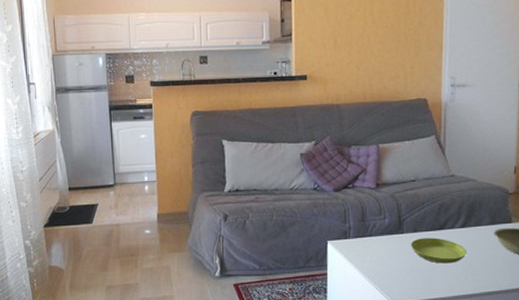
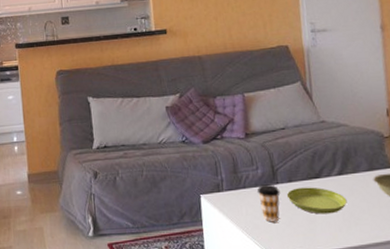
coffee cup: none [382,233,405,269] -> present [257,184,281,222]

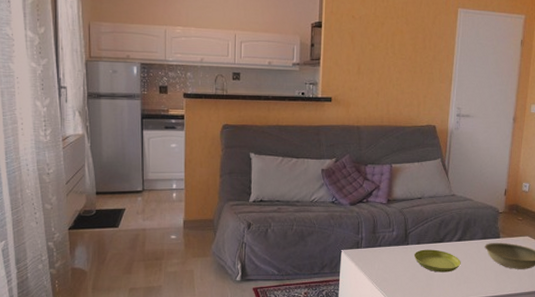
coffee cup: present [257,184,281,222] -> none [389,245,409,277]

